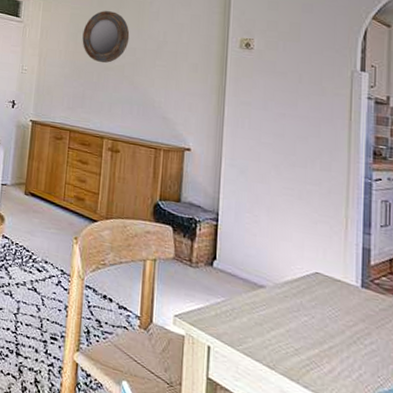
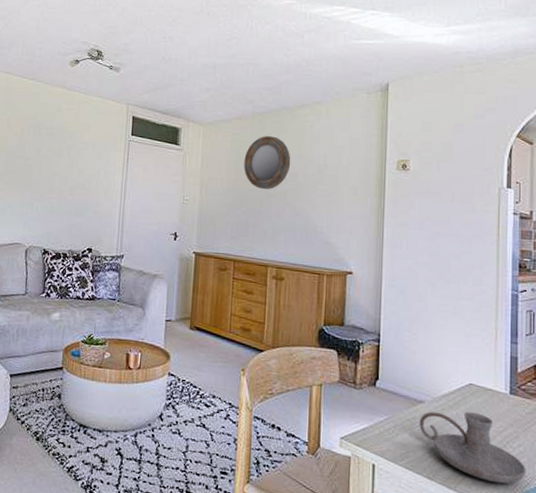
candle holder: none [259,297,379,383] -> present [419,411,526,484]

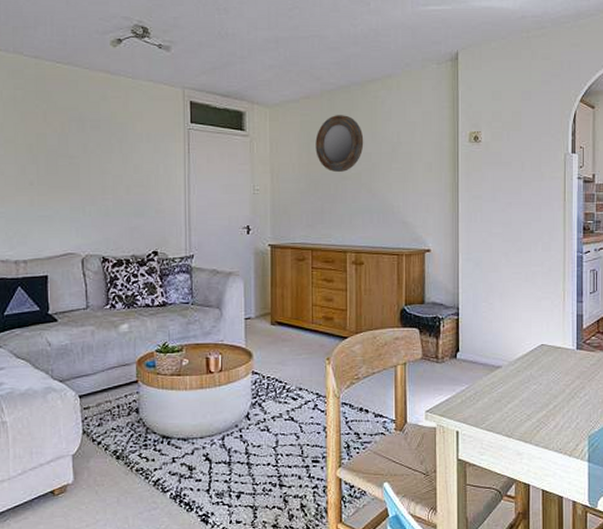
candle holder: present [419,411,526,484] -> none [497,370,591,431]

